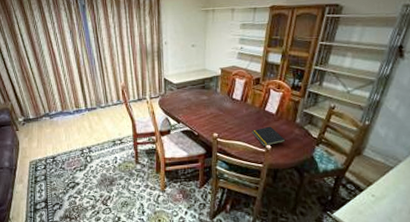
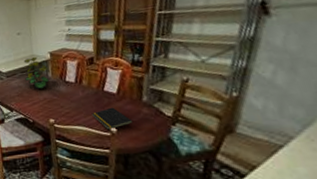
flower arrangement: none [195,72,218,103] -> present [23,57,50,89]

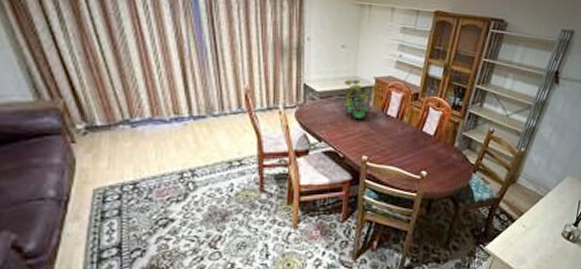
notepad: present [92,107,133,130] -> none [406,149,443,173]

